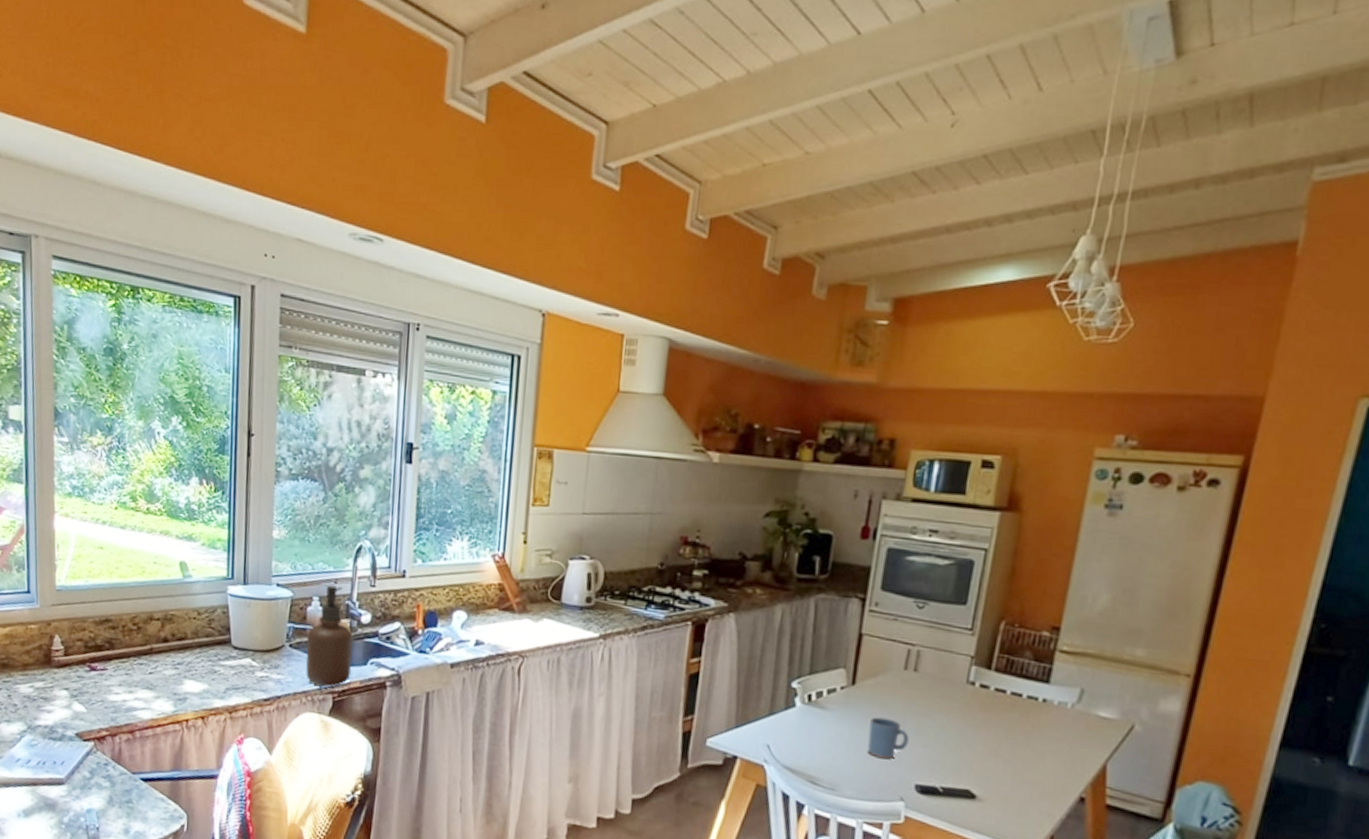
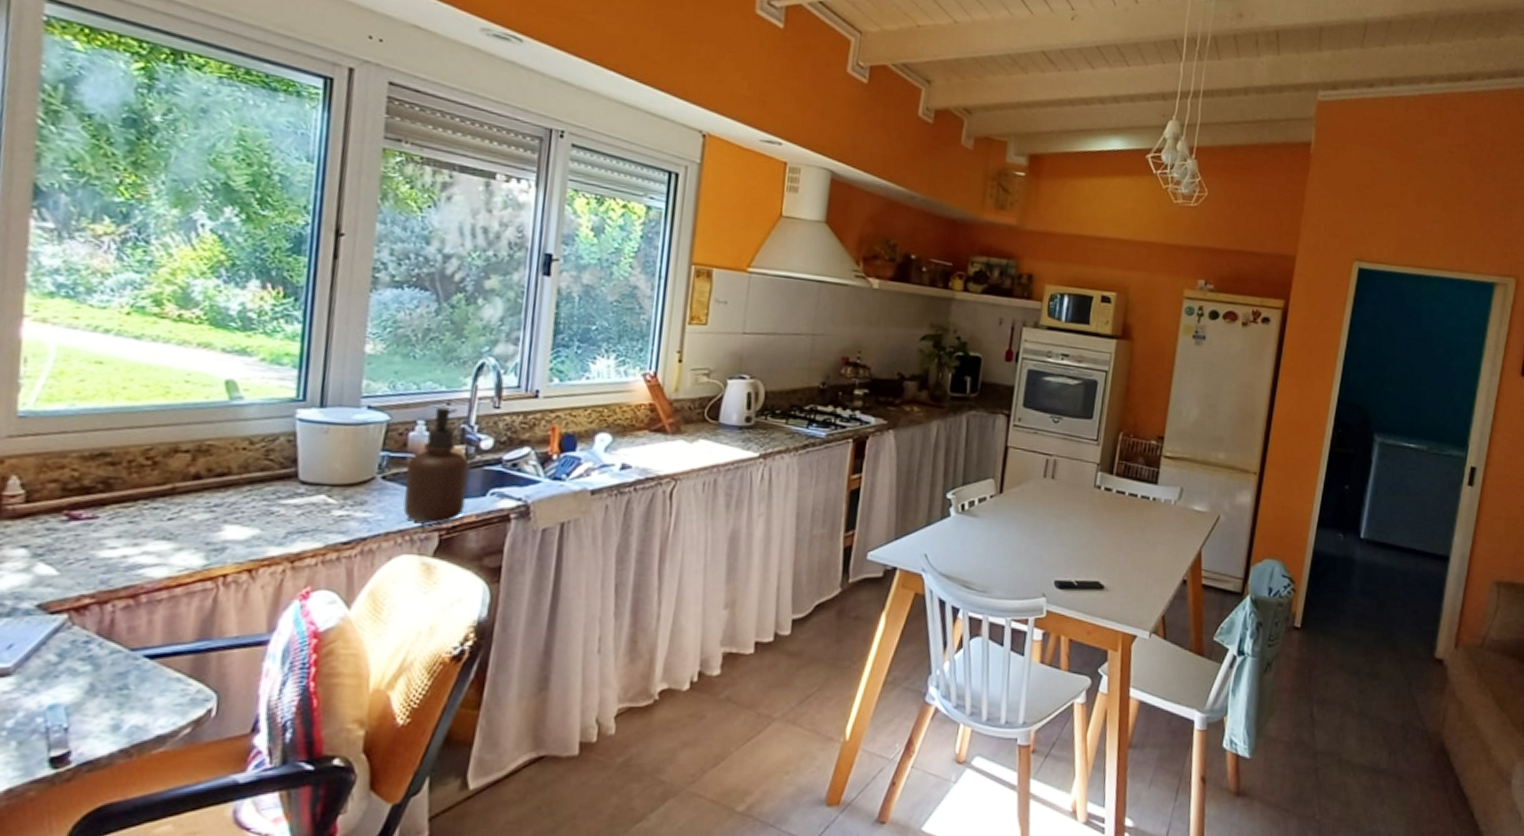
mug: present [867,717,909,759] -> none [1014,521,1049,560]

